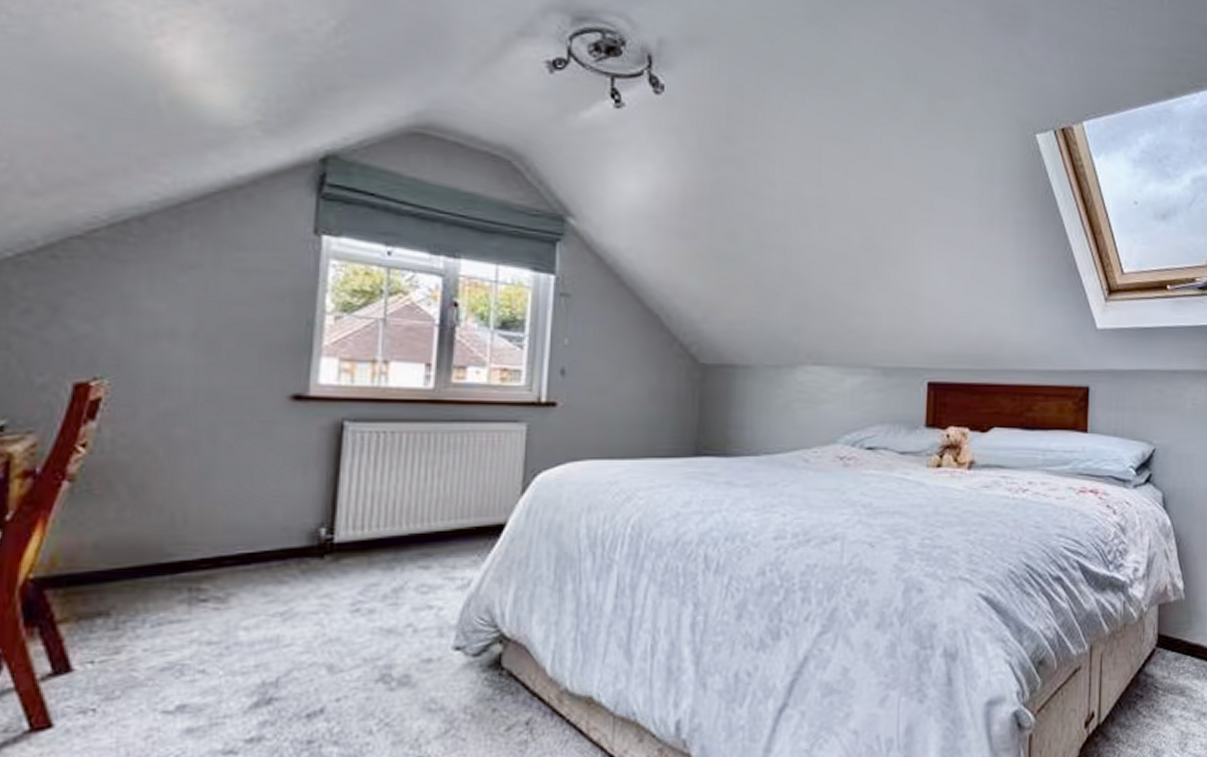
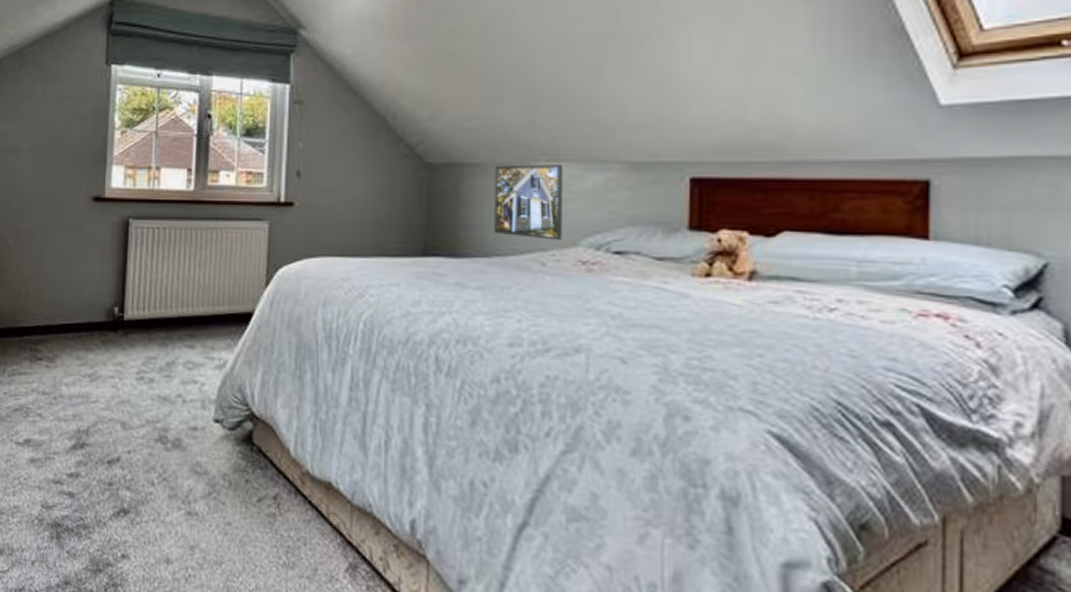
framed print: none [763,367,825,438] -> present [494,164,562,240]

